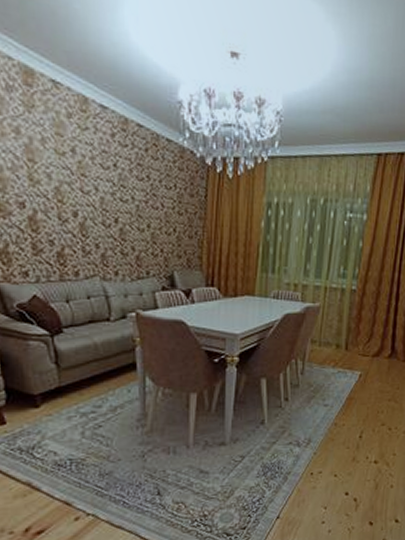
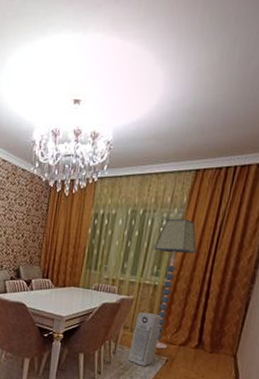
air purifier: none [318,321,352,385] -> present [127,312,161,366]
floor lamp: none [338,210,383,362] -> present [153,219,196,349]

